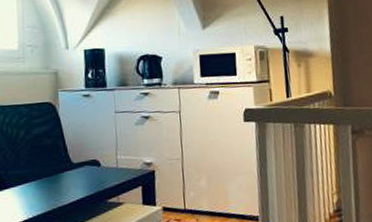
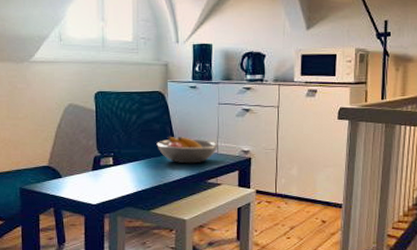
fruit bowl: none [48,151,118,183] -> present [156,137,218,164]

